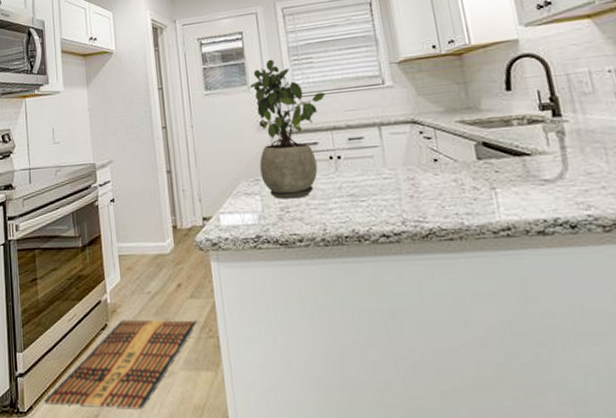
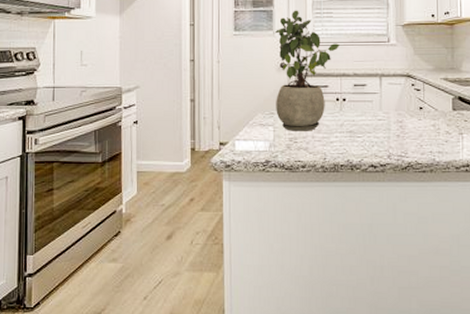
doormat: present [43,319,198,408] -> none [51,228,205,303]

